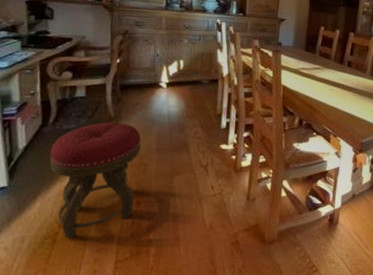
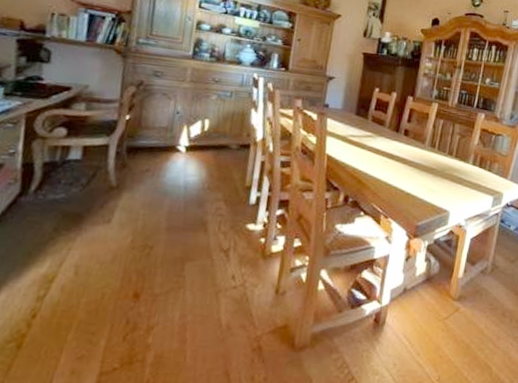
stool: present [49,122,141,239] -> none [24,192,148,343]

